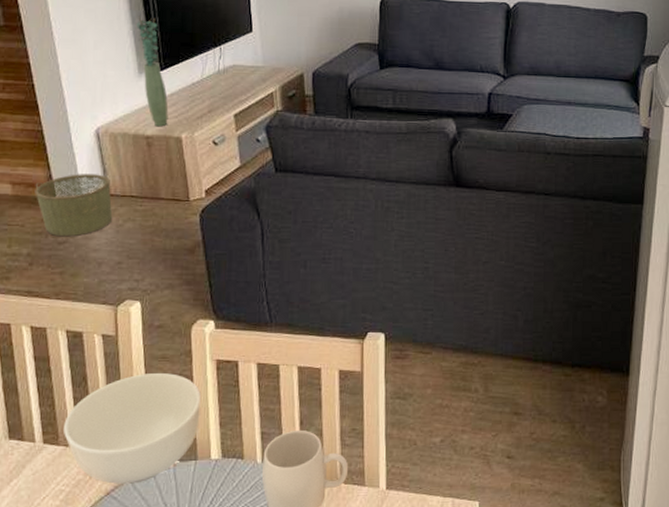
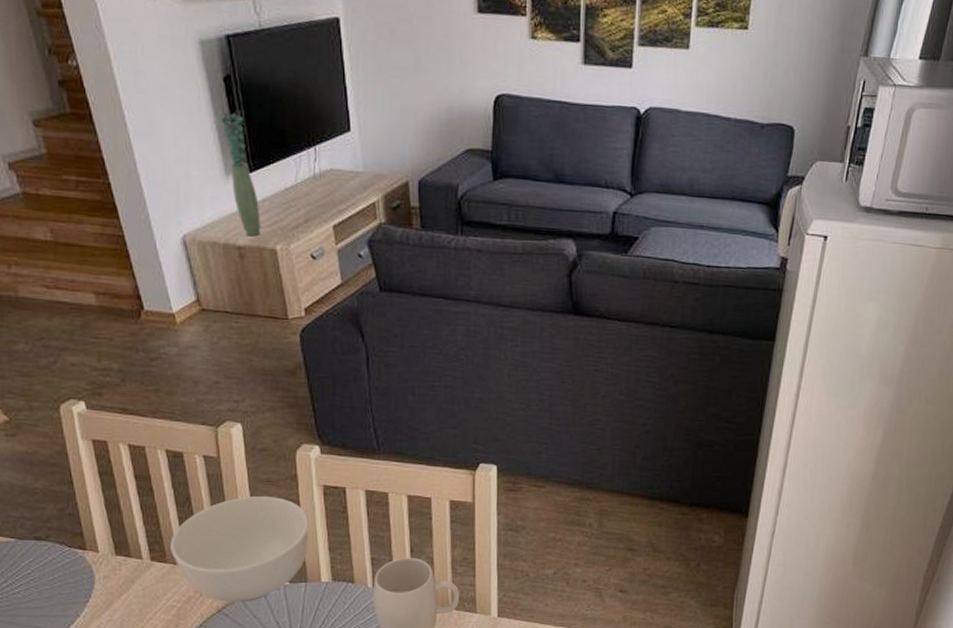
basket: present [34,174,113,237] -> none [120,285,207,353]

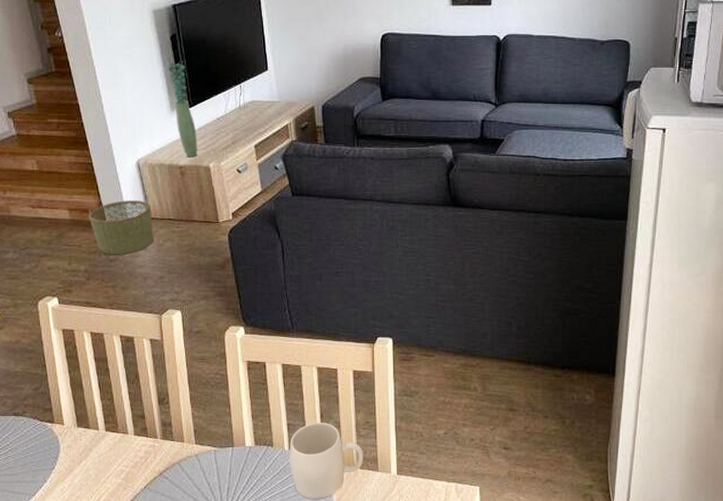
basket: none [120,285,207,353] -> present [88,200,154,255]
bowl: present [170,495,308,602] -> none [122,371,235,466]

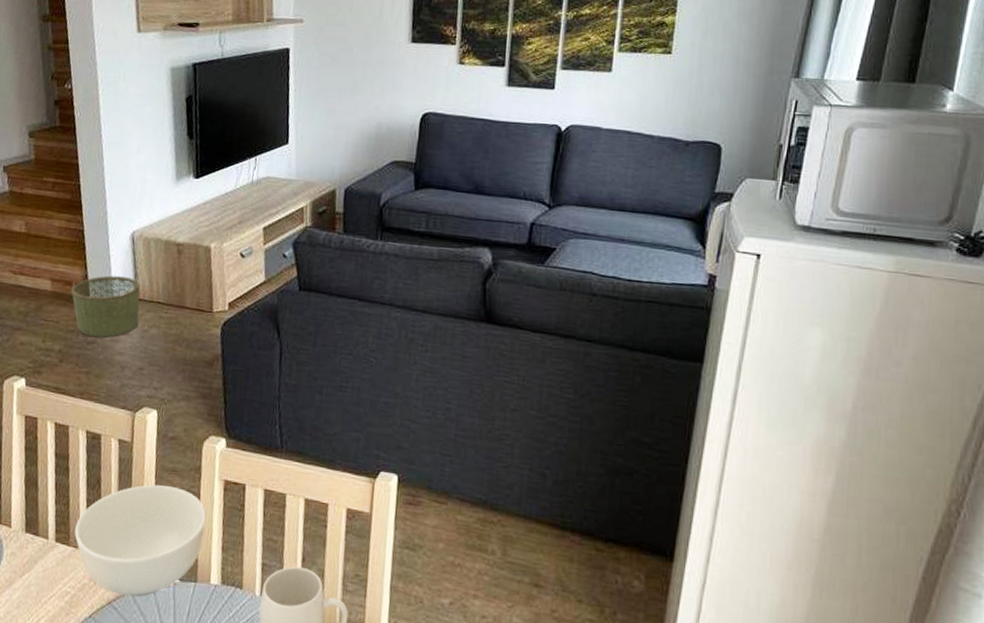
bowl: none [122,371,235,466] -> present [74,484,206,597]
vase: present [167,59,198,158] -> none [178,122,201,235]

